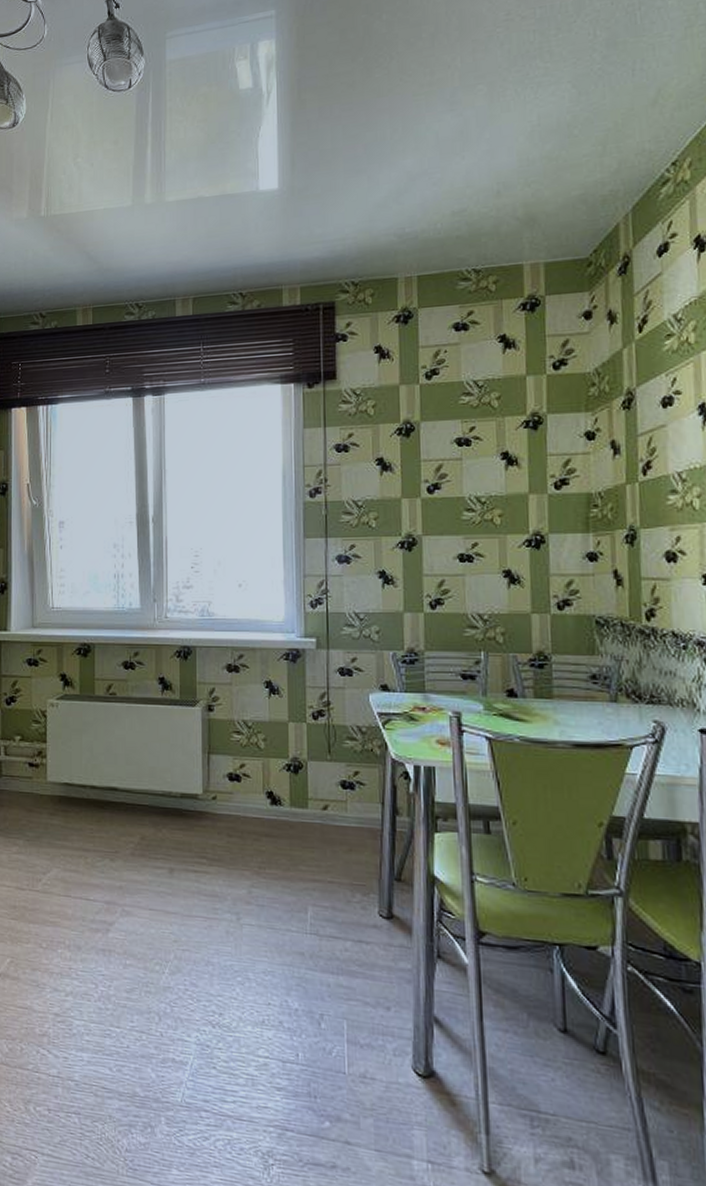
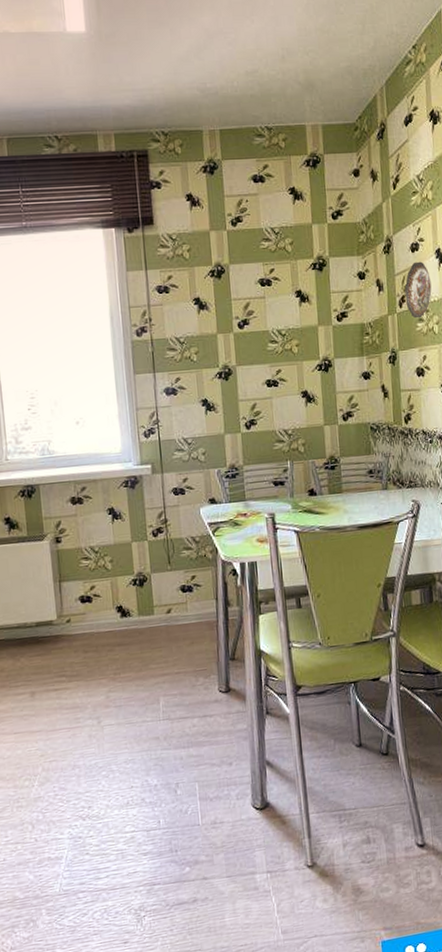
decorative plate: none [651,419,691,490] -> present [404,261,432,319]

